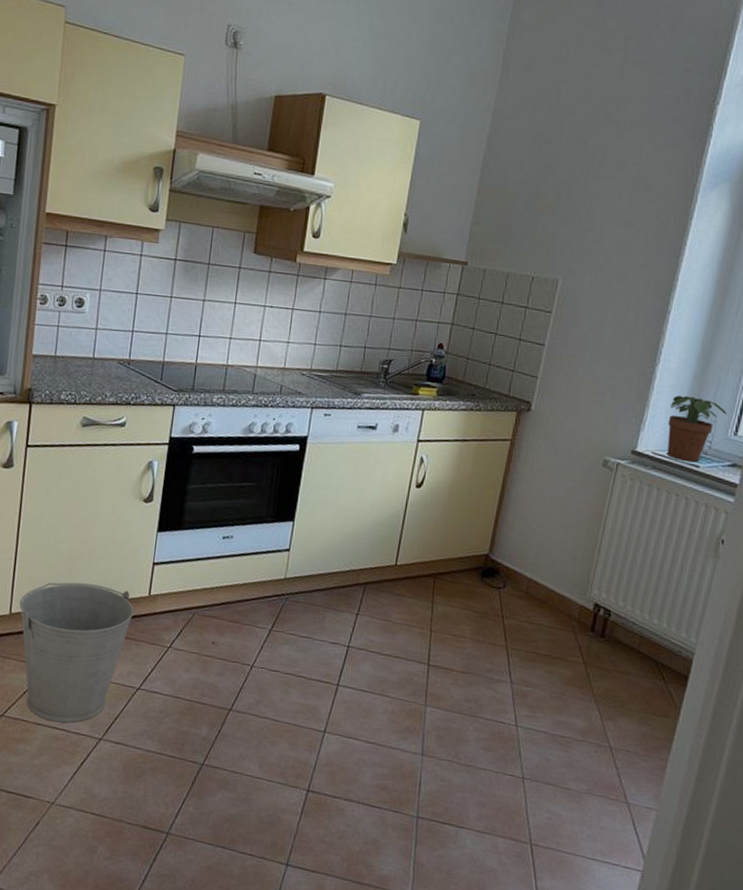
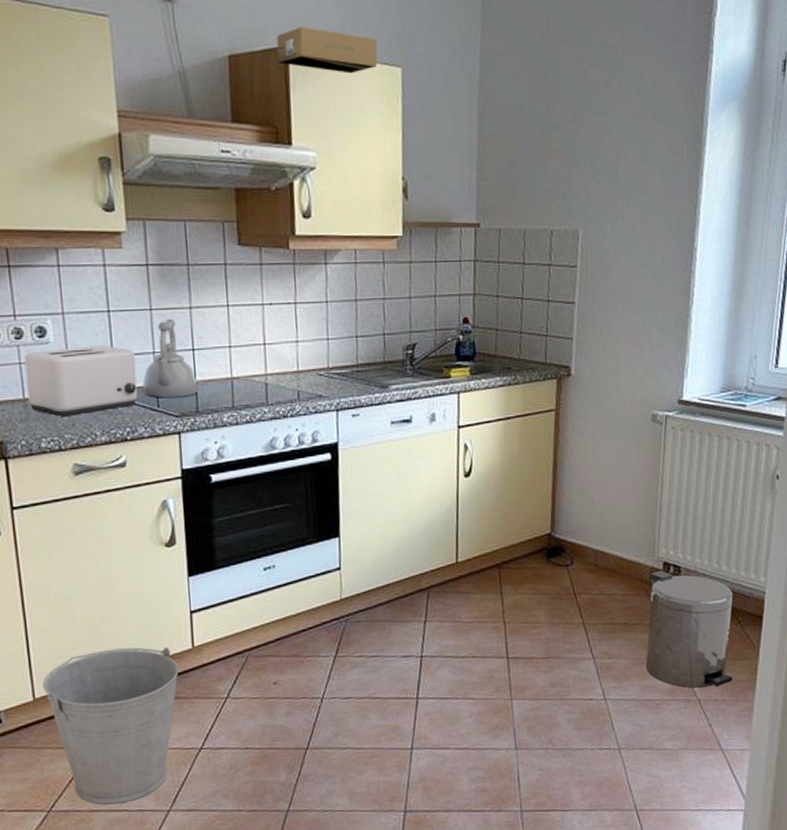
toaster: none [58,318,151,377] -> present [24,345,138,417]
kettle: none [150,306,198,376] -> present [142,318,199,399]
box: none [315,78,403,121] -> present [276,27,378,74]
trash can: none [561,611,661,739] -> present [645,571,733,688]
potted plant: present [667,395,728,463] -> none [709,334,766,403]

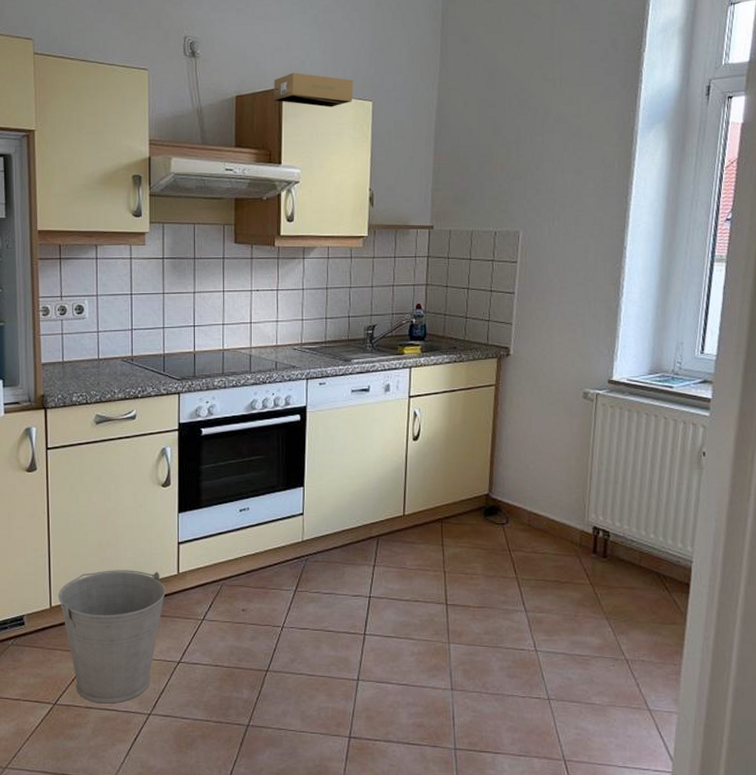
toaster: present [24,345,138,417] -> none [66,321,149,377]
kettle: present [142,318,199,399] -> none [152,300,196,365]
trash can: present [645,571,733,688] -> none [575,535,661,649]

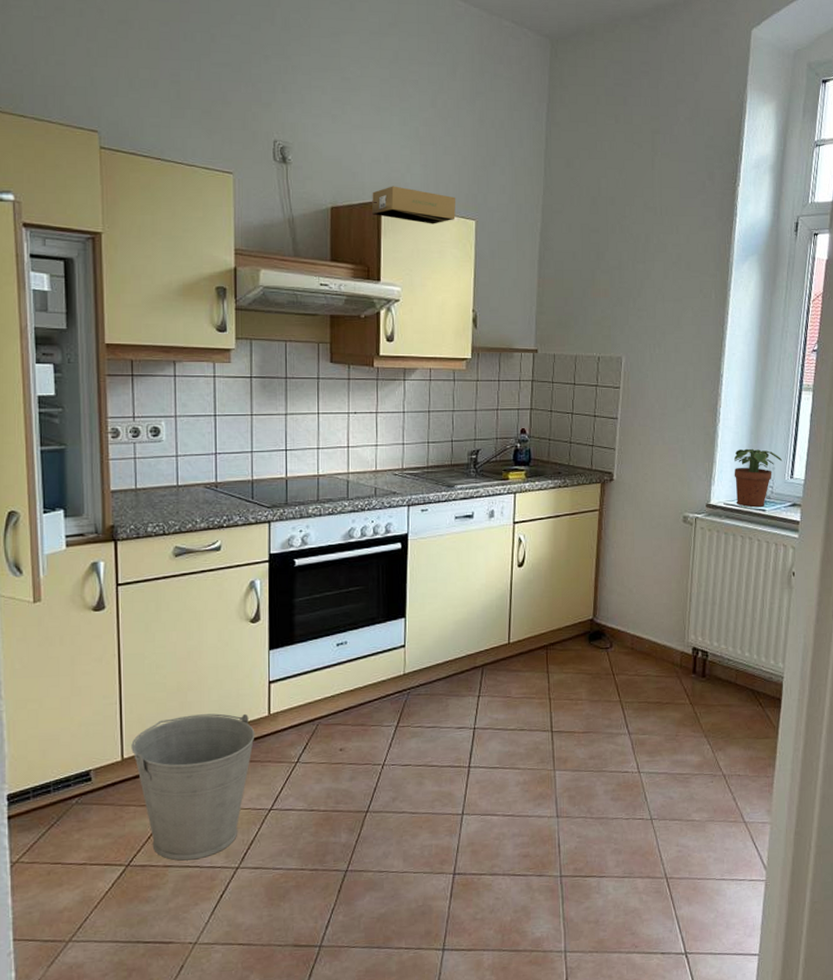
potted plant: none [638,323,692,384] -> present [734,448,783,508]

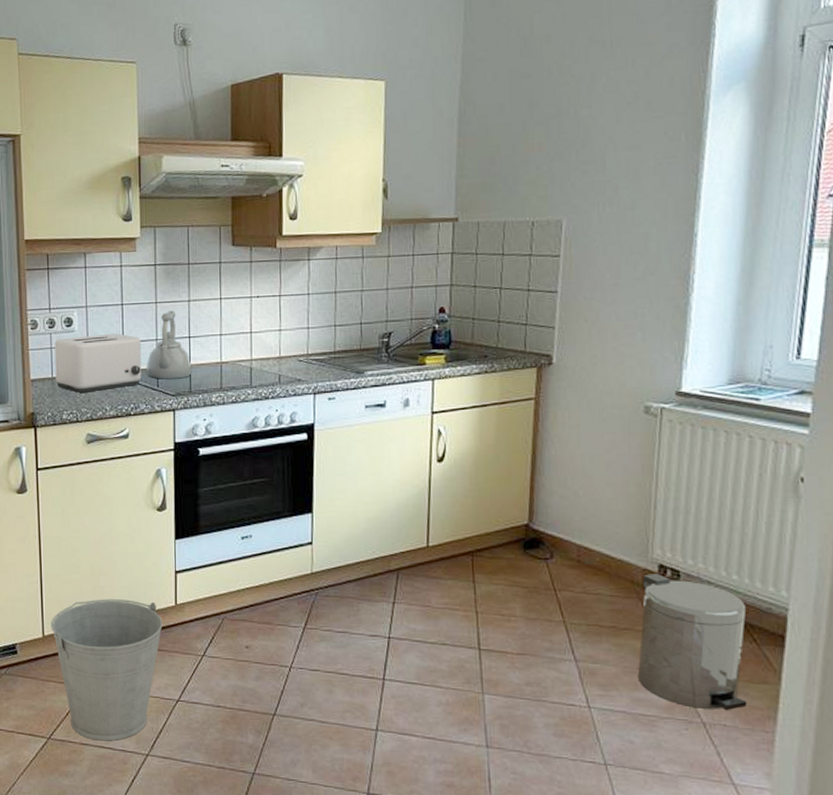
toaster: none [139,444,235,506] -> present [54,333,142,394]
kettle: none [239,423,289,491] -> present [145,310,192,379]
box: present [372,186,456,224] -> none [273,54,363,91]
trash can: none [676,655,755,764] -> present [637,574,748,711]
potted plant: present [734,448,783,508] -> none [714,322,785,396]

